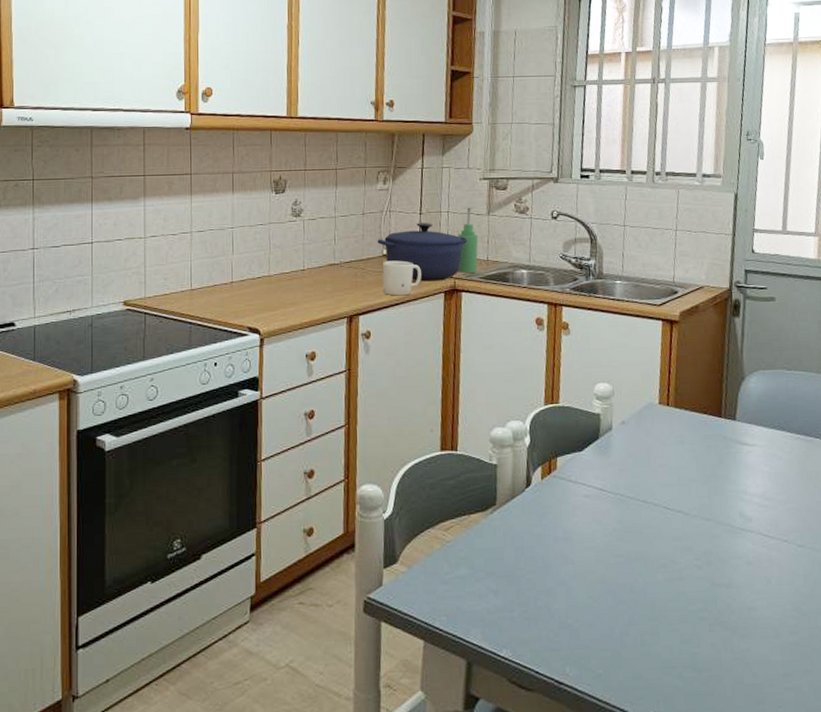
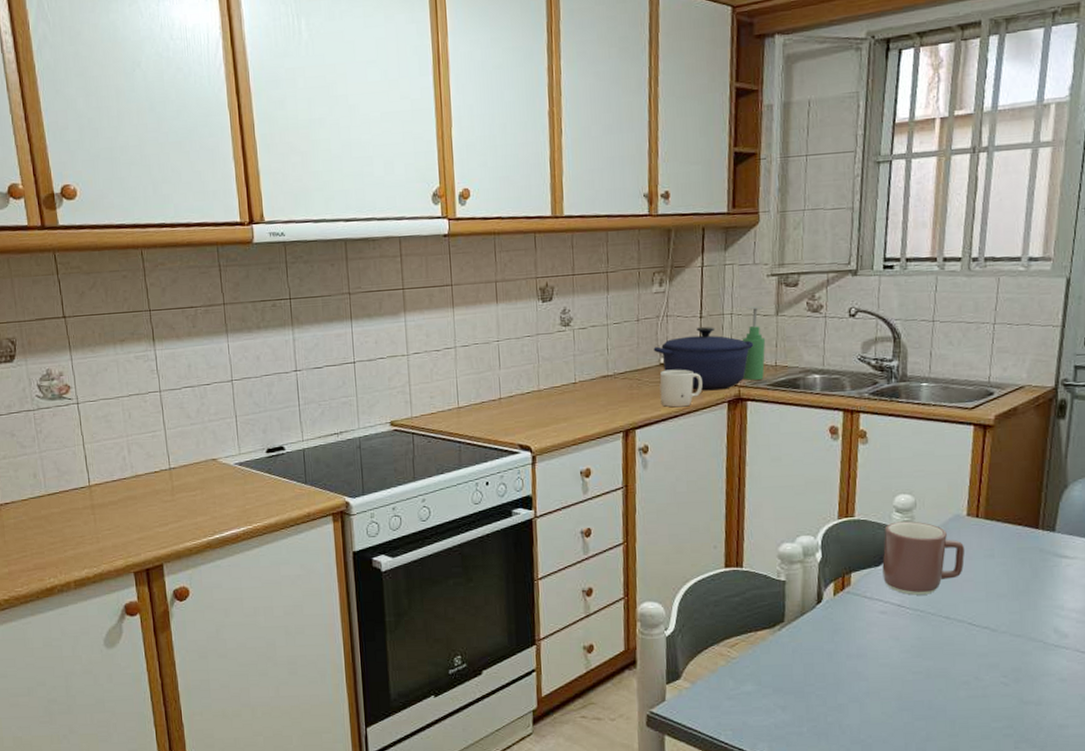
mug: none [585,408,658,480] -> present [882,521,965,595]

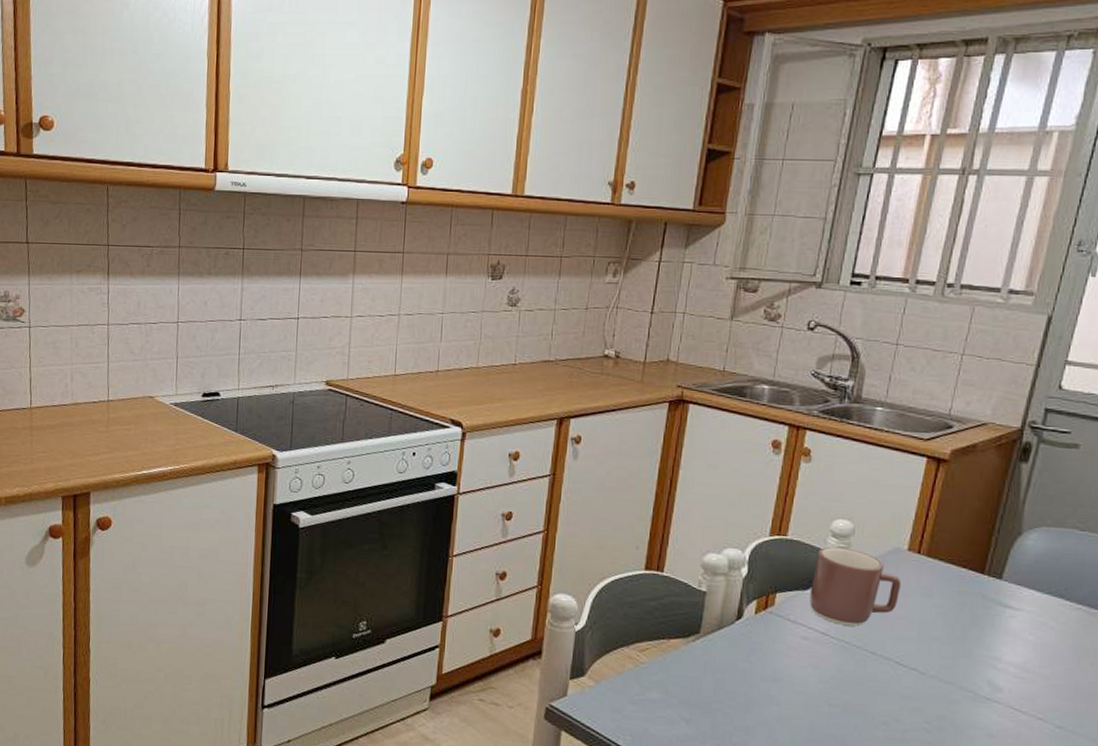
cooking pot: present [653,326,754,391] -> none [599,322,704,389]
mug: present [659,369,703,408] -> none [599,362,645,402]
soap dispenser: present [742,306,766,381] -> none [687,308,718,384]

